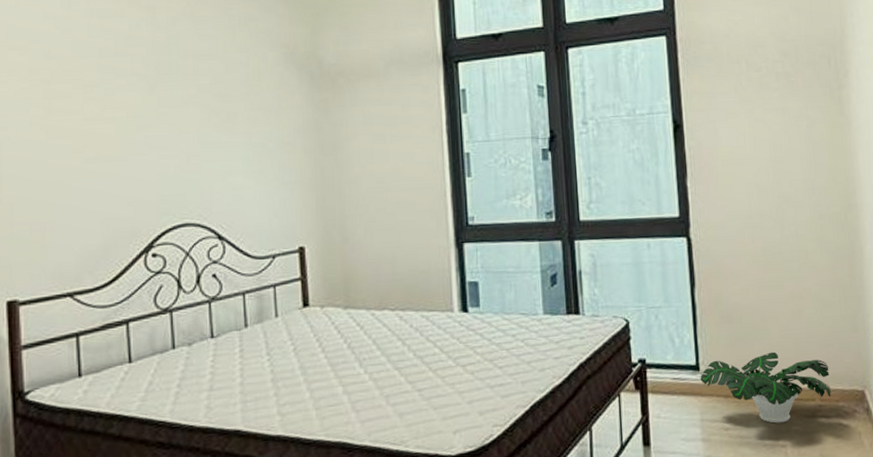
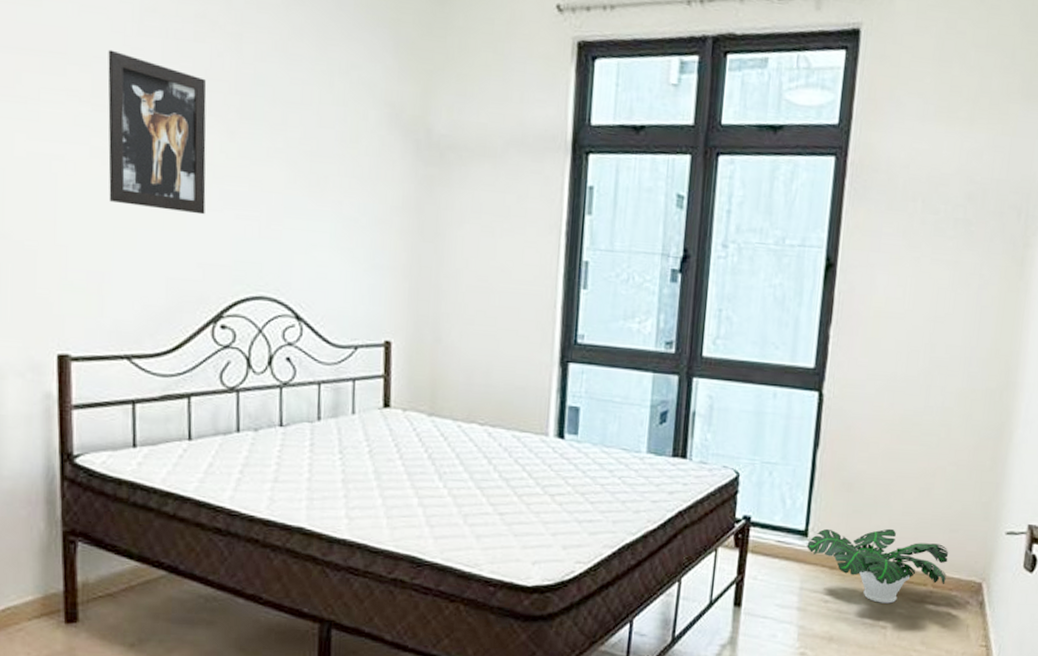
wall art: none [42,33,132,161] -> present [108,49,207,215]

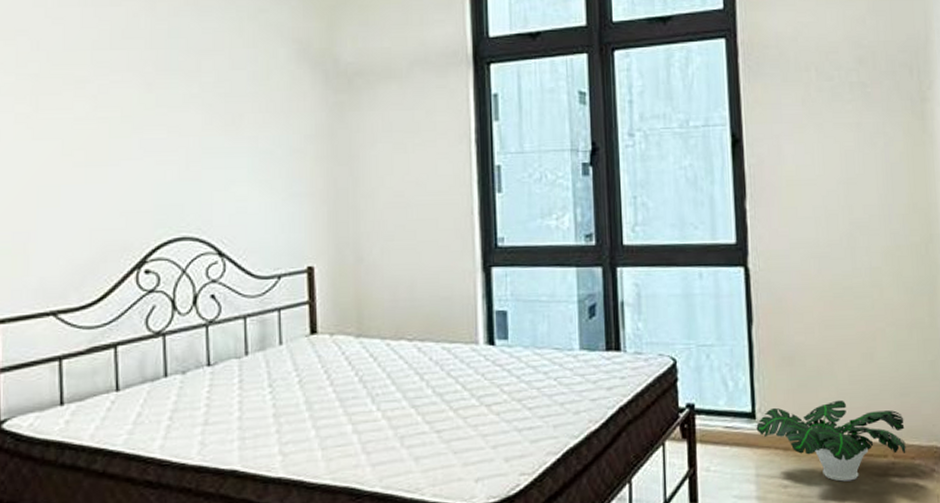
wall art: present [108,49,207,215] -> none [31,22,126,165]

